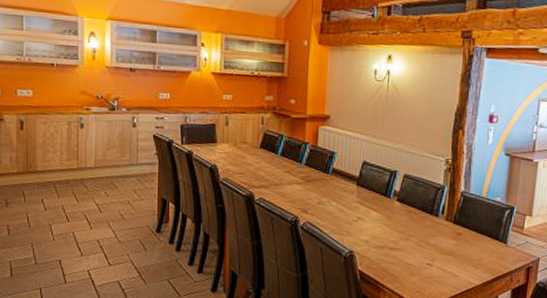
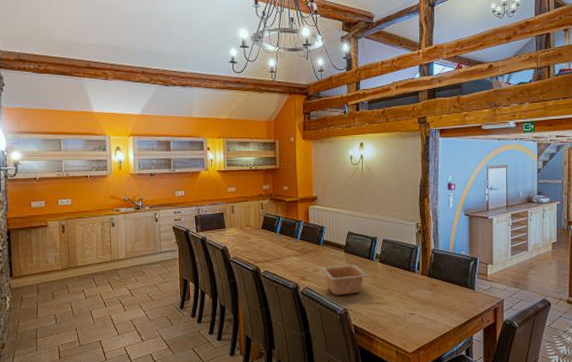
serving bowl: none [325,199,384,235] -> present [319,265,370,296]

